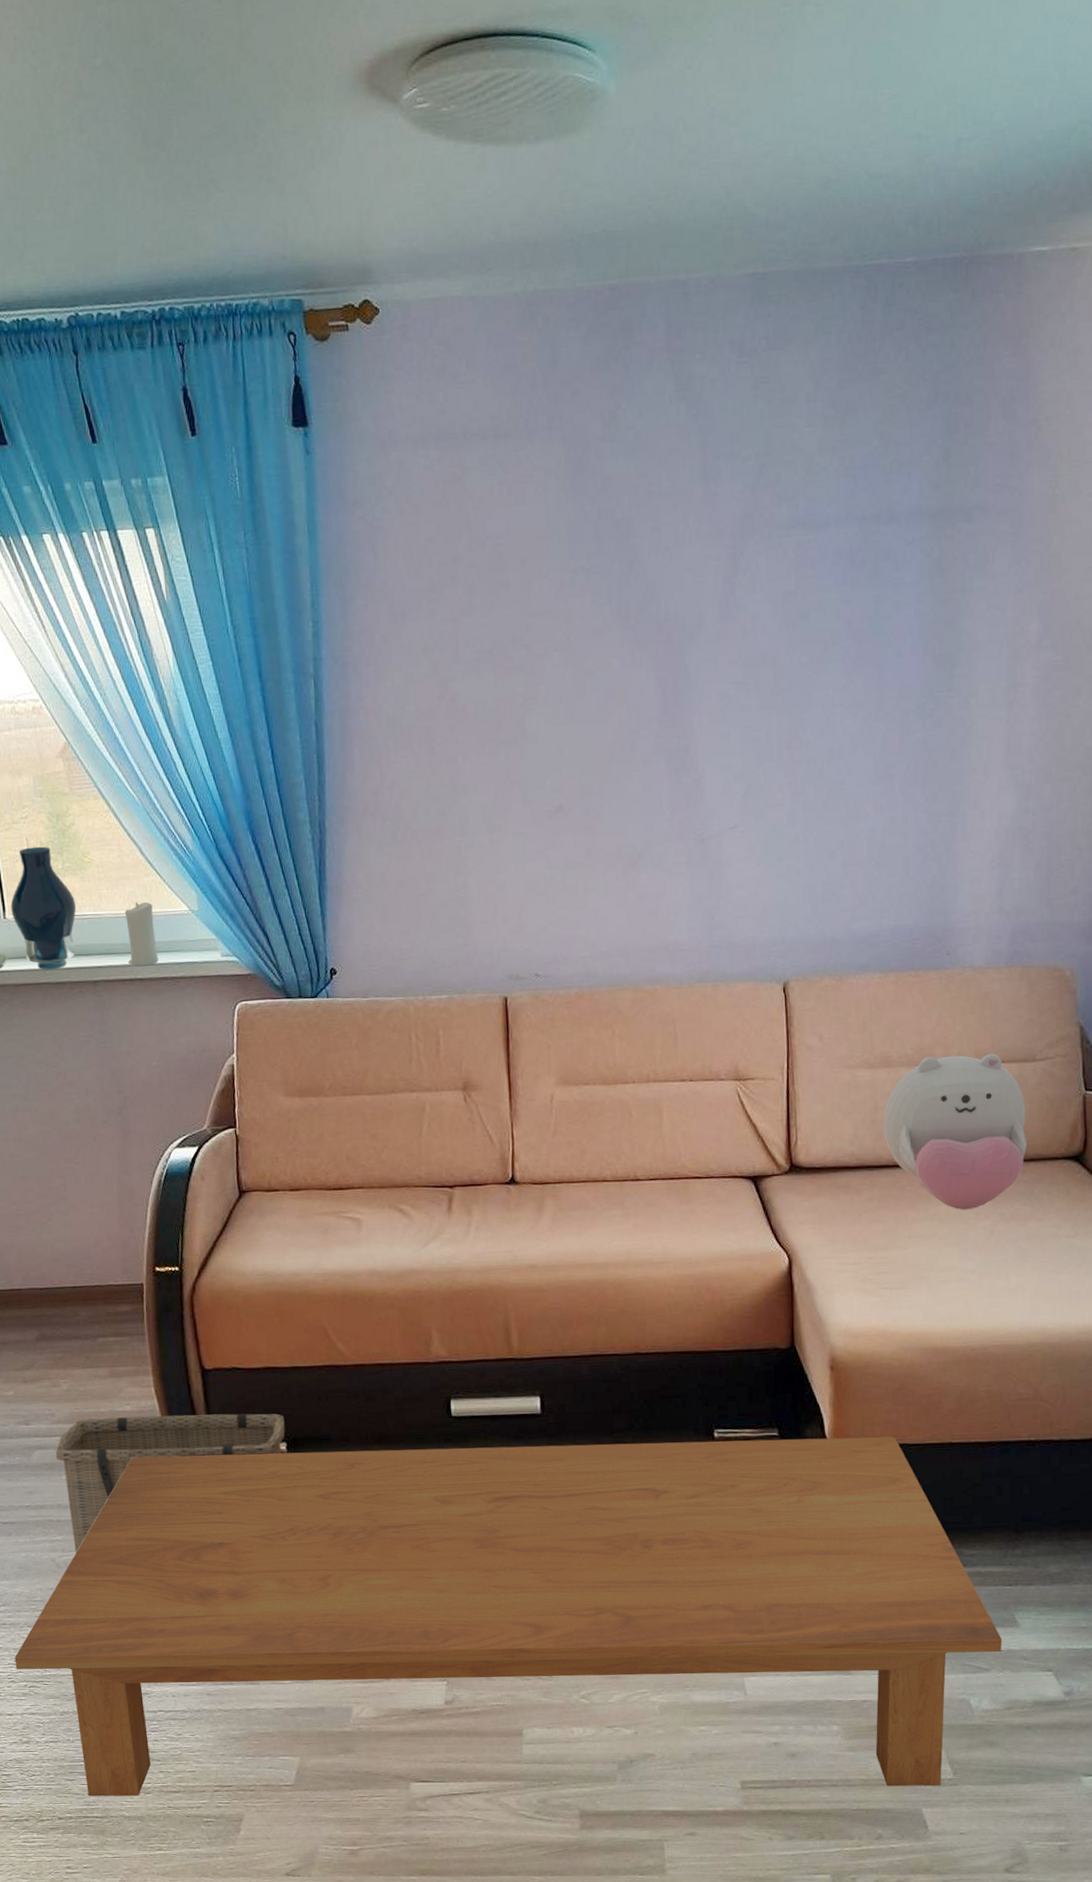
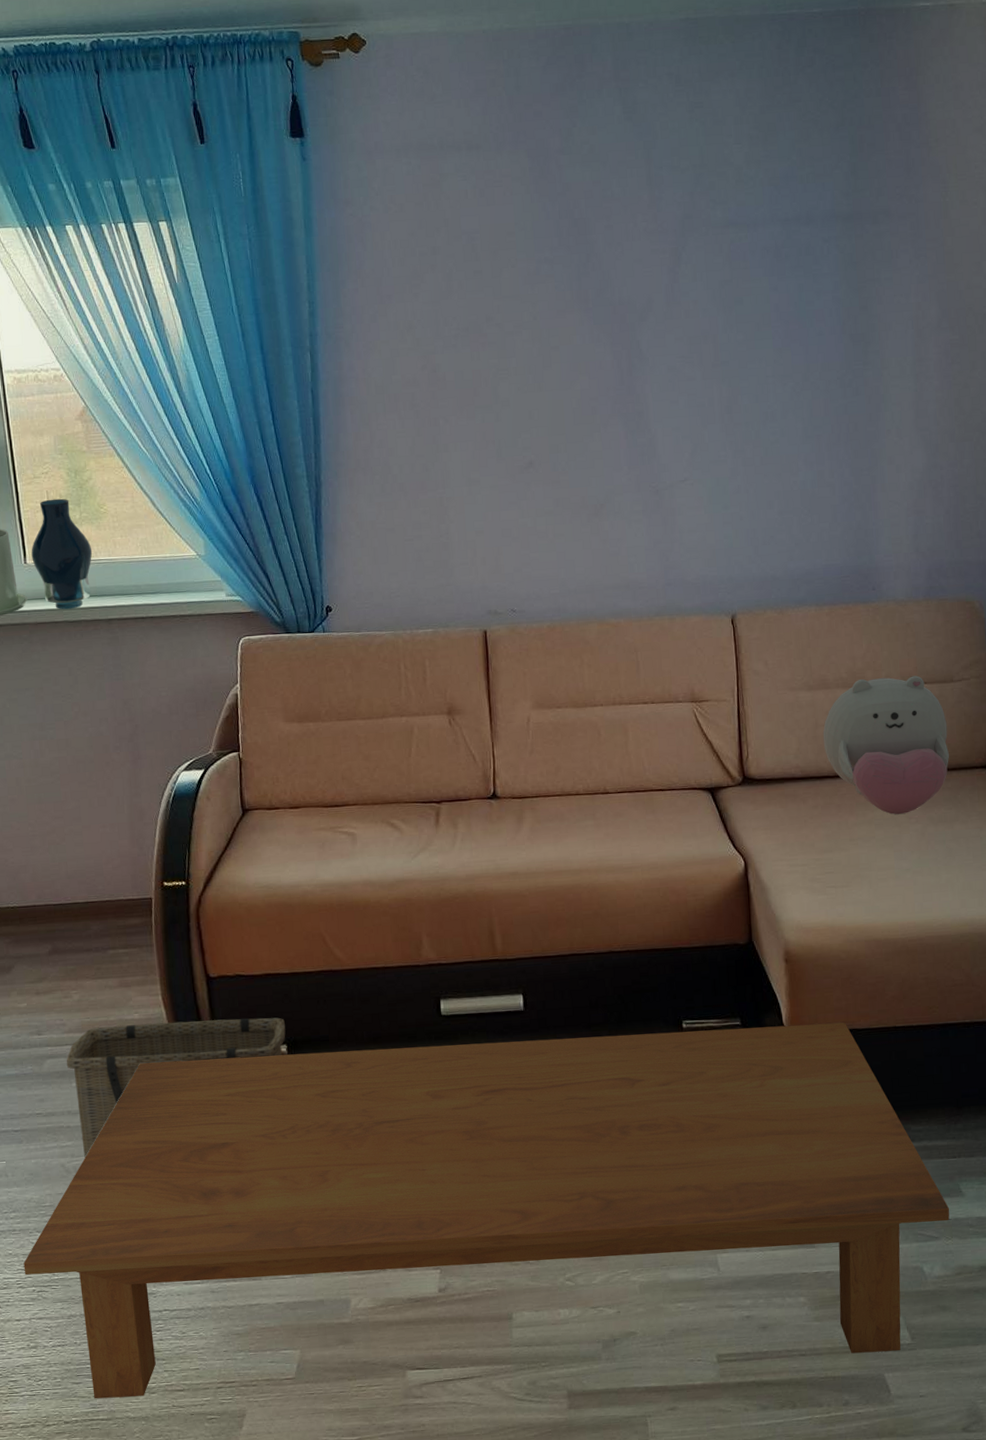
candle: present [125,902,158,967] -> none [137,548,168,606]

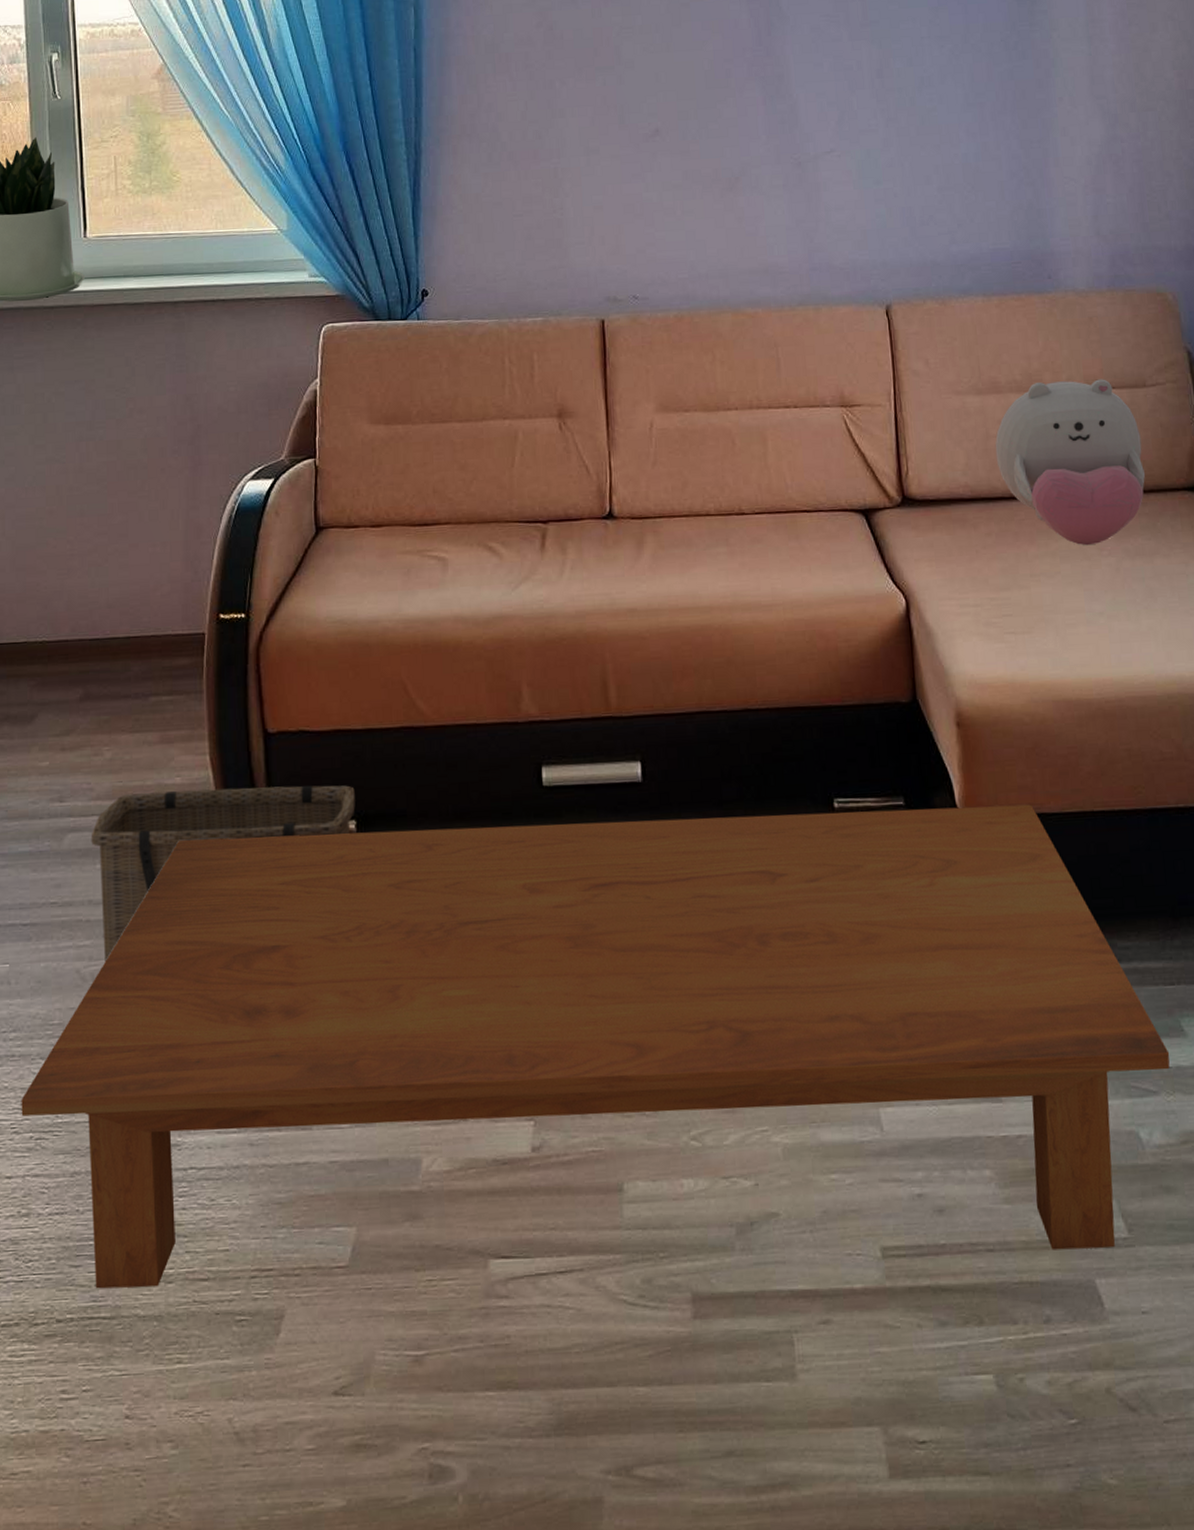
vase: present [31,498,93,610] -> none [92,165,161,291]

